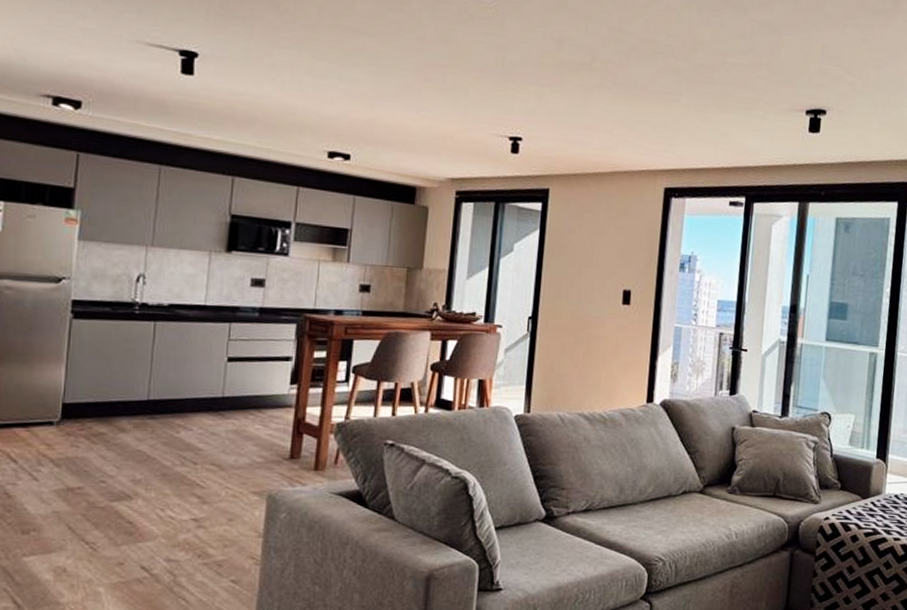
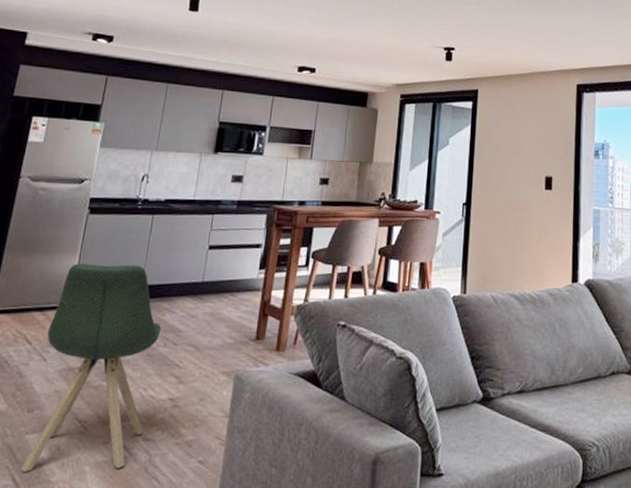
chair: none [21,375,177,595] -> present [20,264,162,473]

